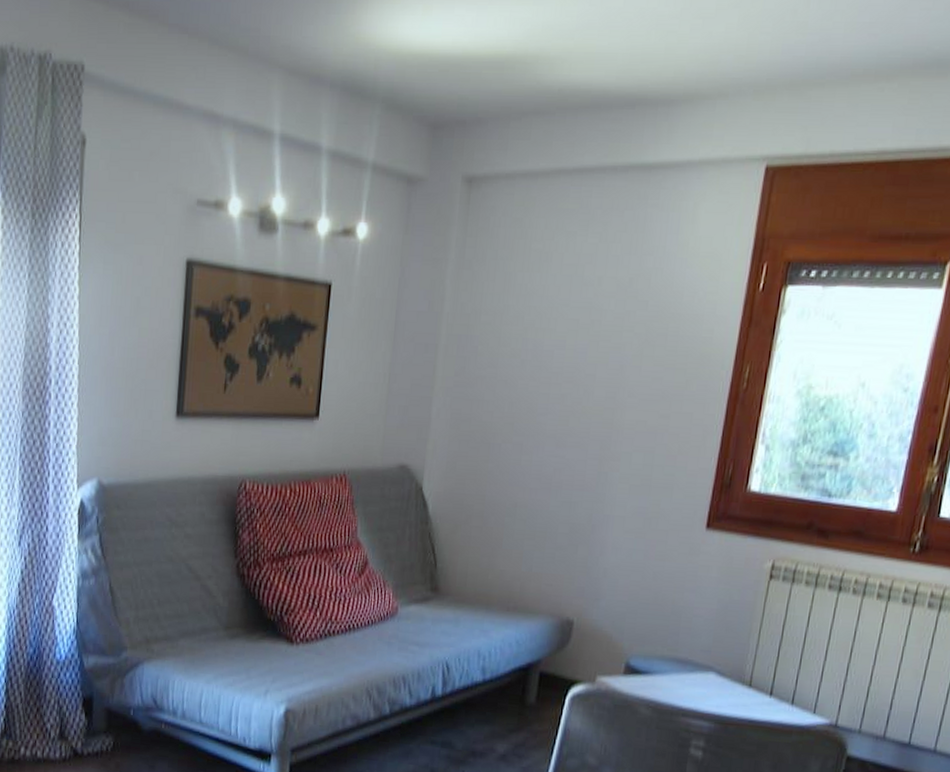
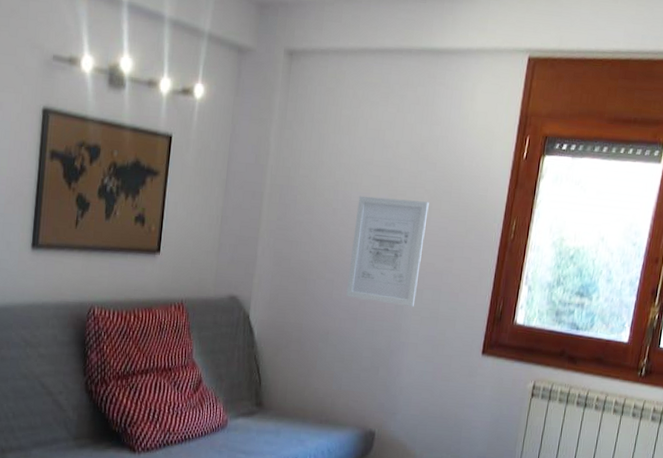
wall art: none [538,343,640,474] -> present [346,195,429,308]

